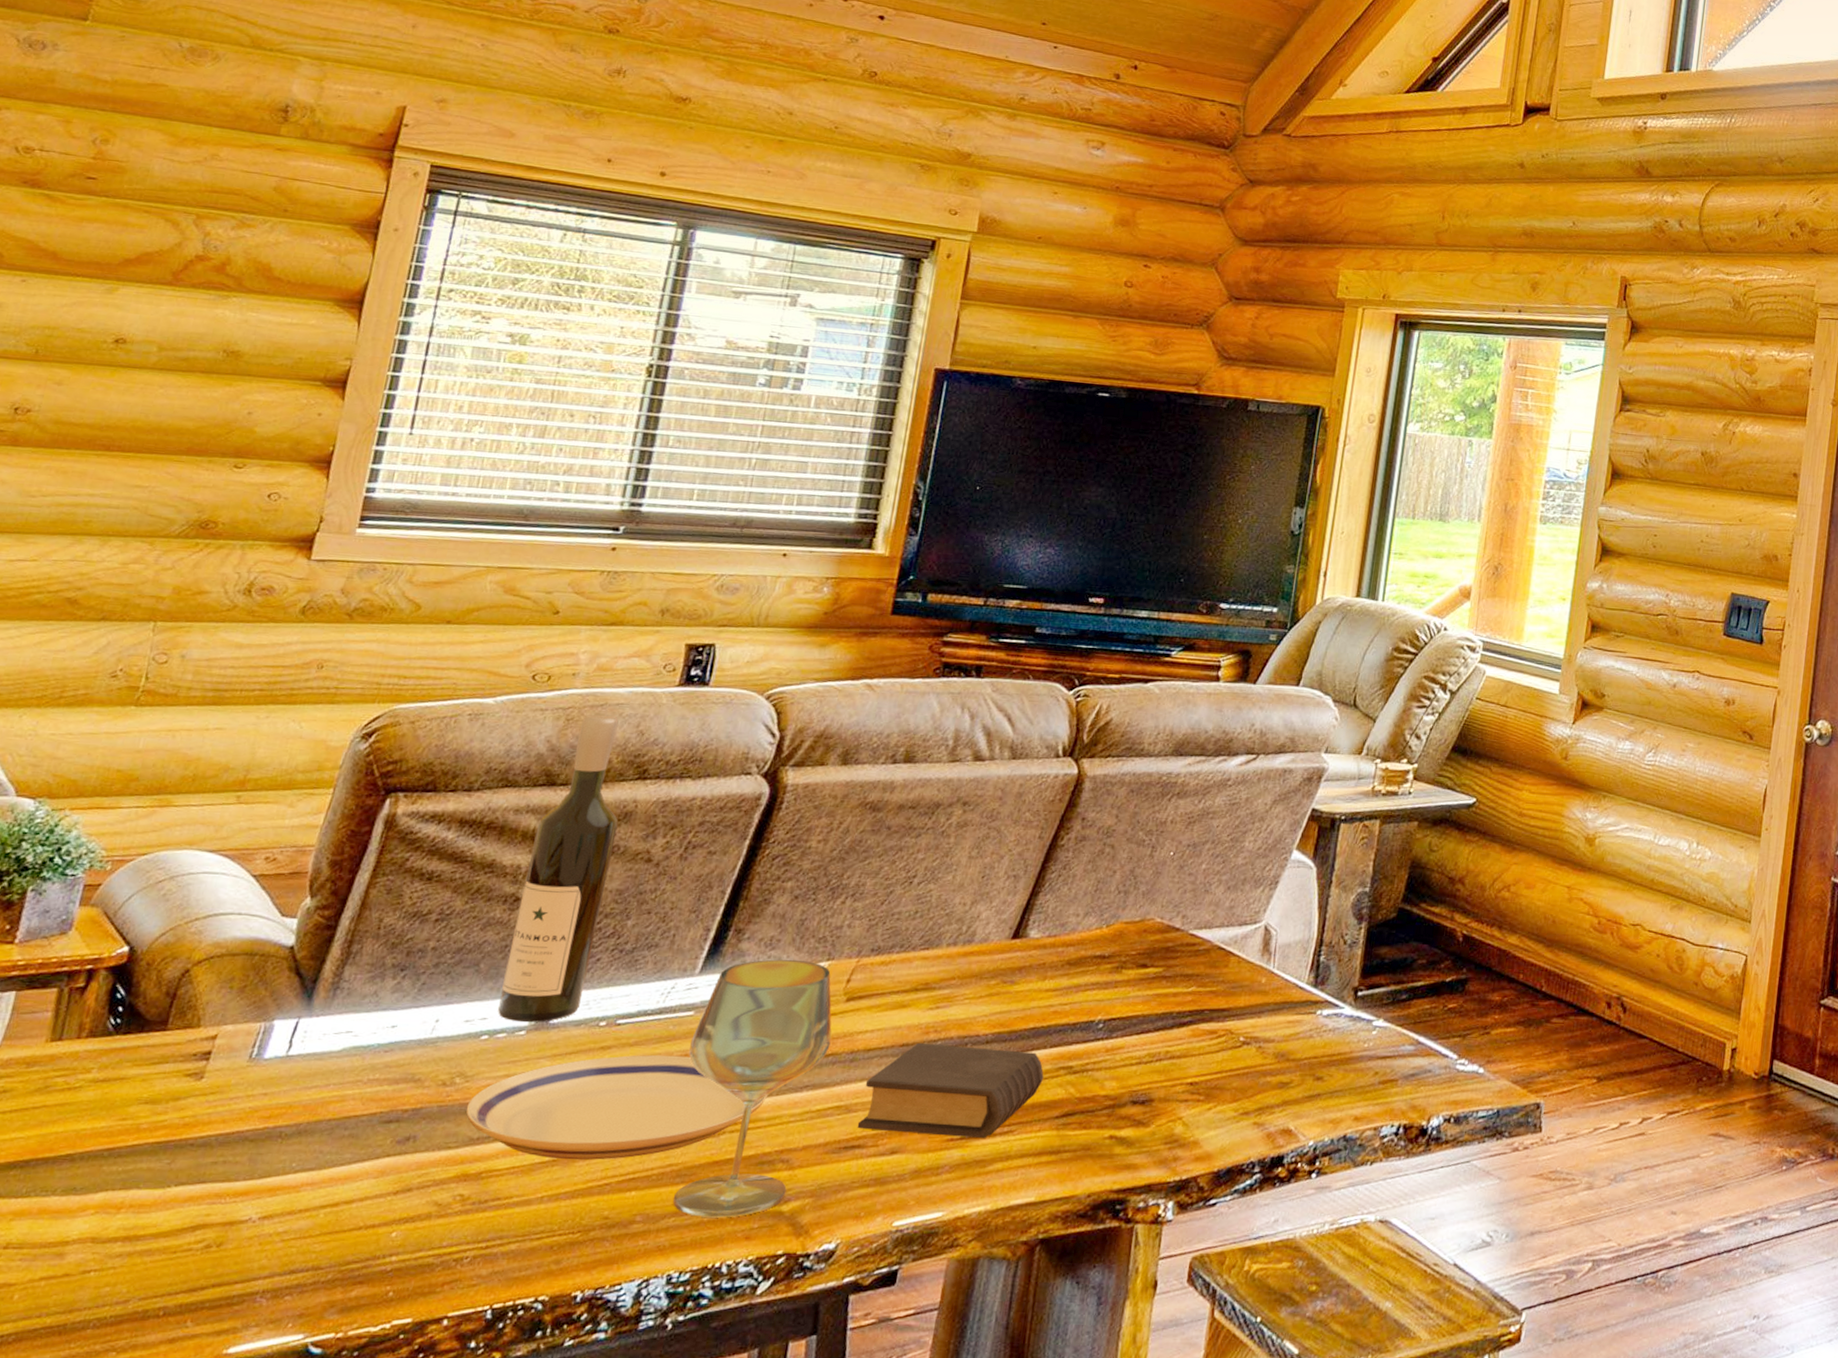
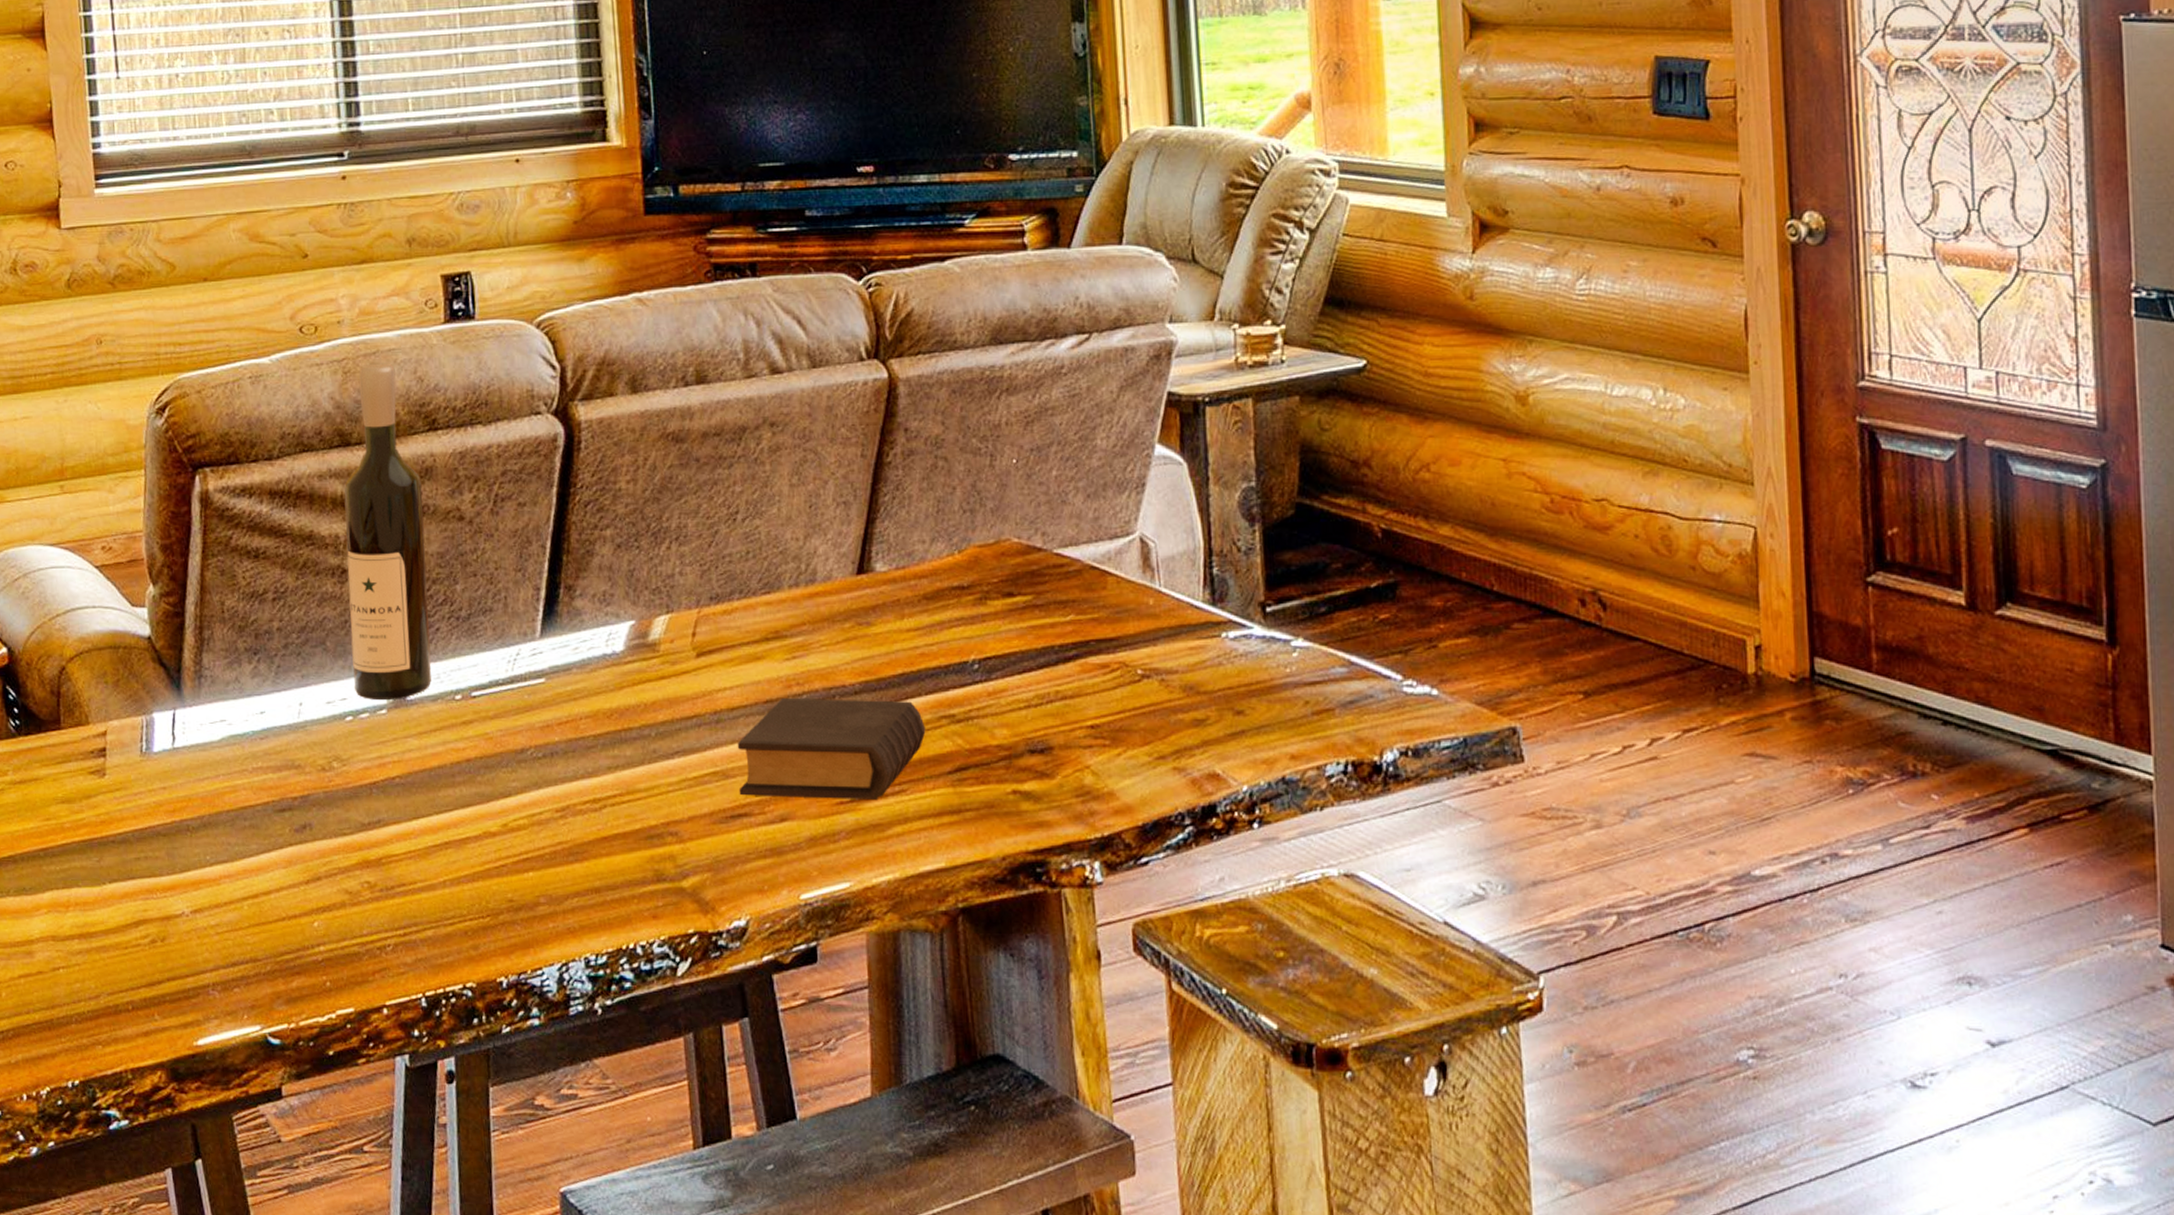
plate: present [466,1055,769,1160] -> none [350,727,641,842]
wine glass: present [672,959,832,1218] -> none [548,615,691,897]

